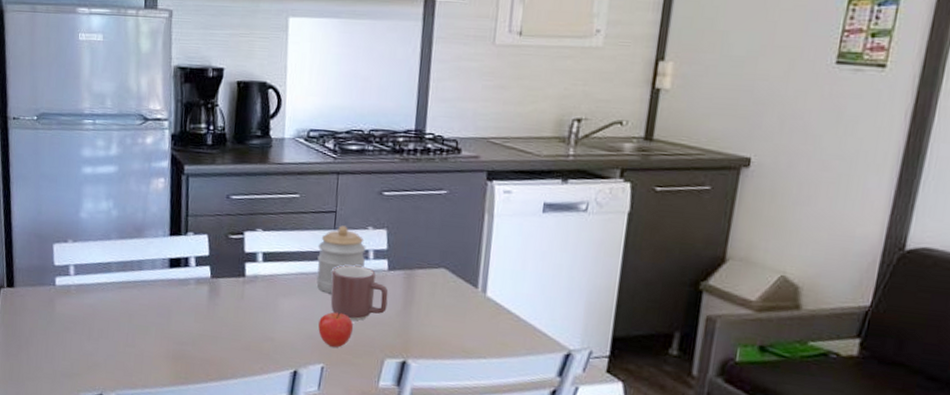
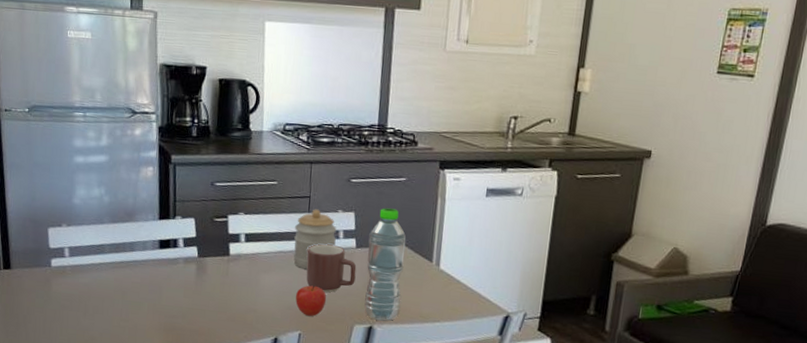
water bottle: none [397,224,447,356] -> present [364,208,407,322]

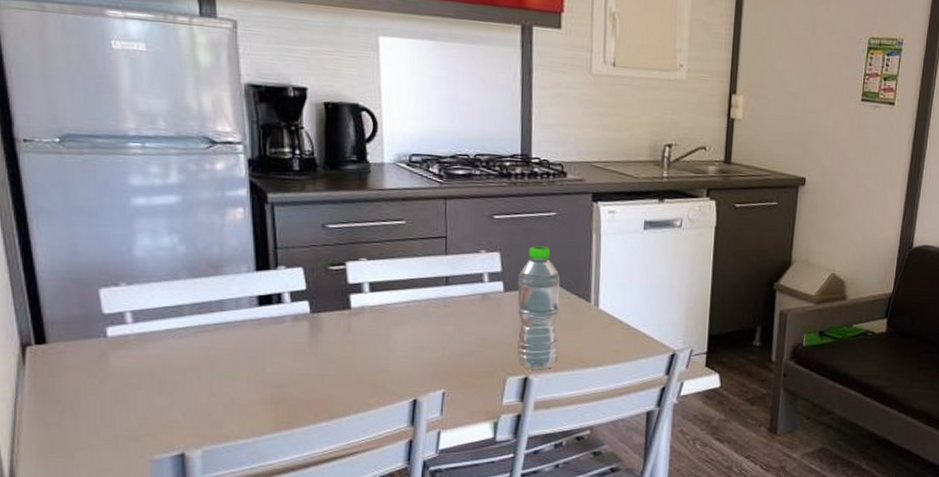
jar: present [293,209,337,269] -> none [429,250,480,318]
fruit: present [295,284,327,316] -> none [436,335,473,371]
mug: present [306,243,357,293] -> none [446,289,506,344]

